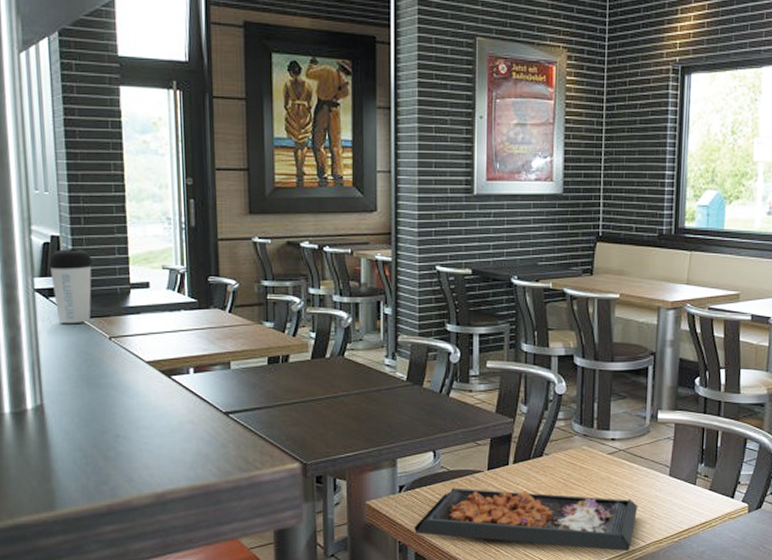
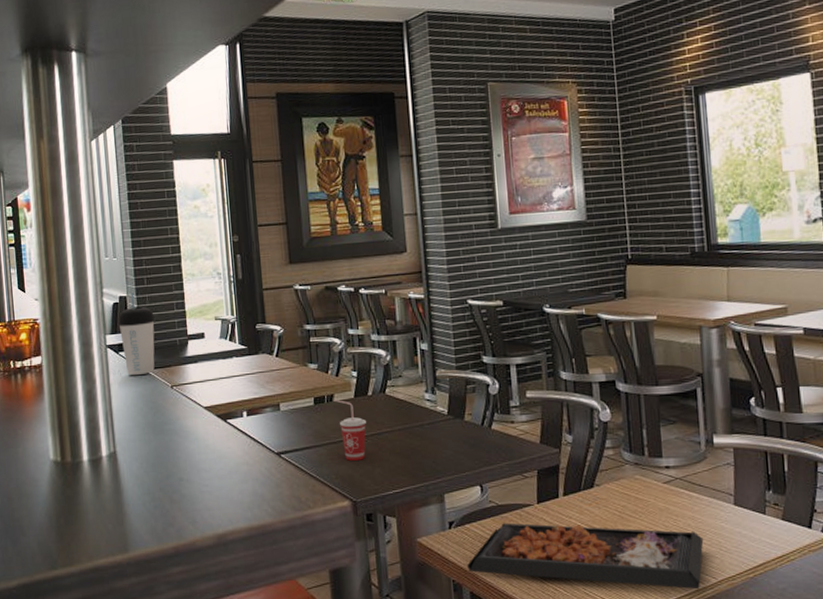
beverage cup: none [288,359,323,423] -> present [333,399,367,461]

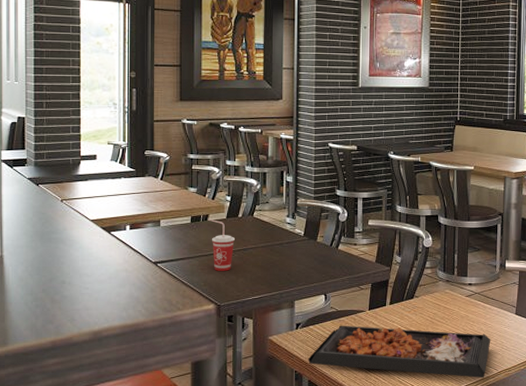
beverage cup: present [118,290,155,375] -> none [15,112,50,188]

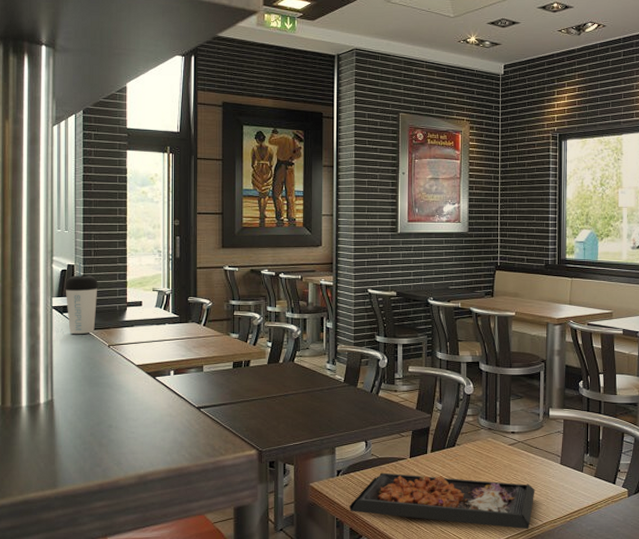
beverage cup: none [15,112,50,188] -> present [65,260,98,334]
beverage cup: present [208,218,236,271] -> none [249,364,277,417]

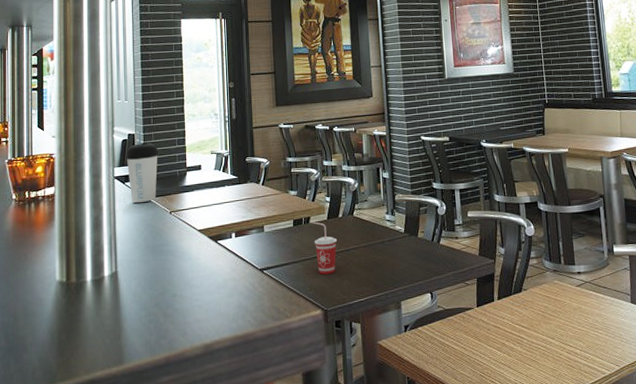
beverage cup: none [249,364,277,417] -> present [309,221,338,275]
food tray: present [349,472,535,530] -> none [420,324,609,377]

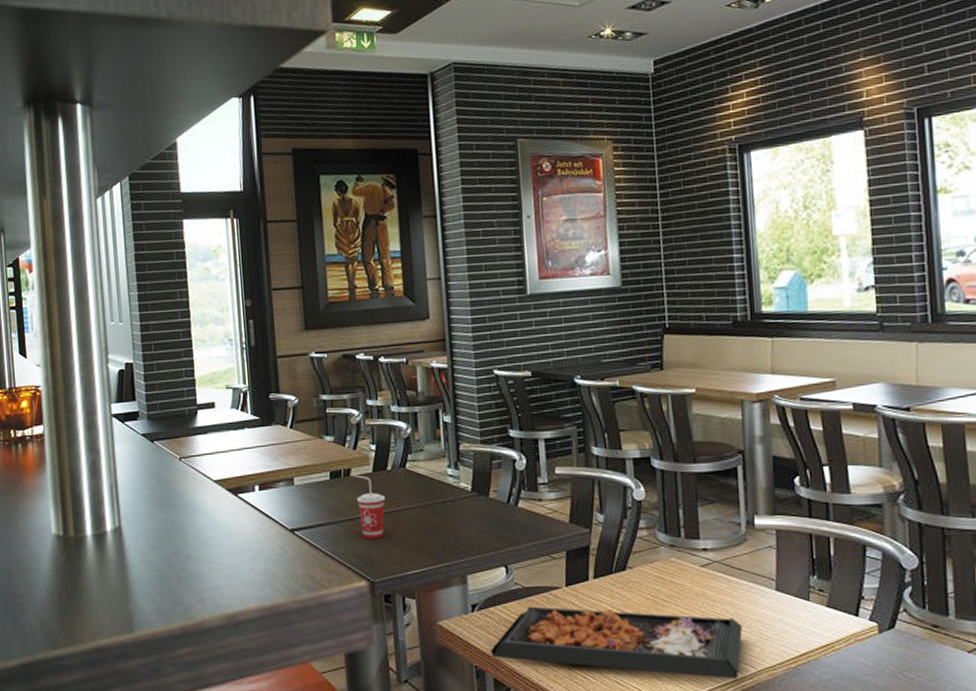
beverage cup: present [126,128,158,203] -> none [124,356,163,446]
food tray: none [420,324,609,377] -> present [491,606,743,680]

